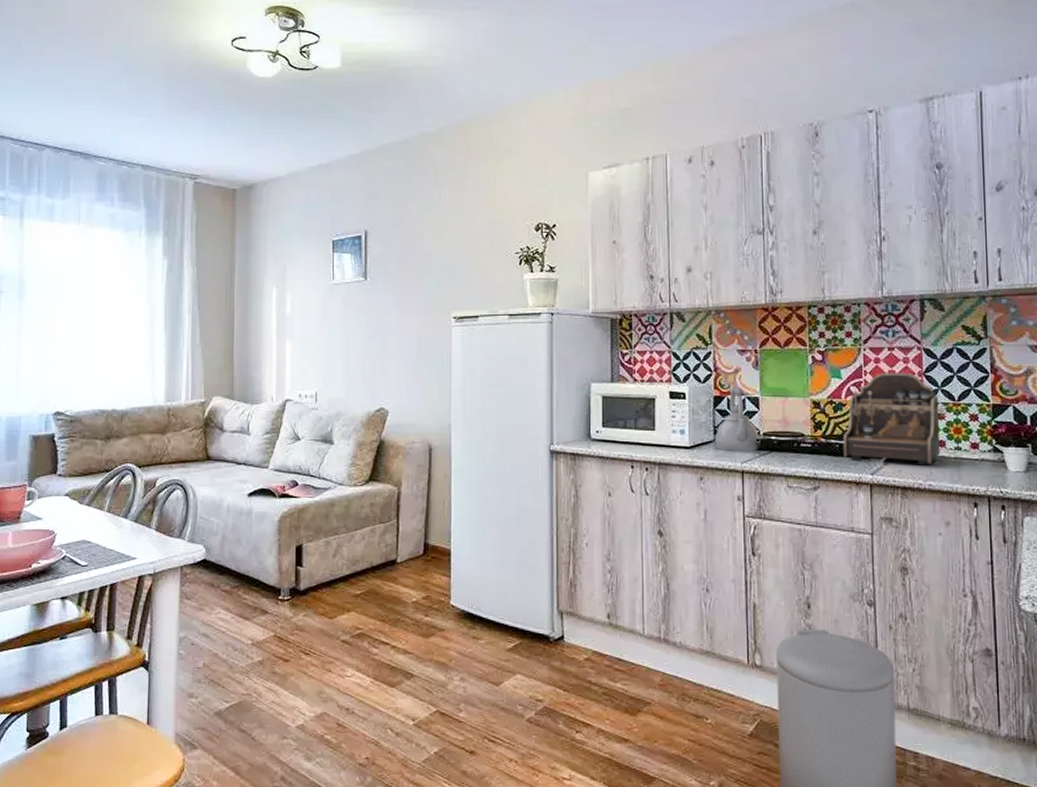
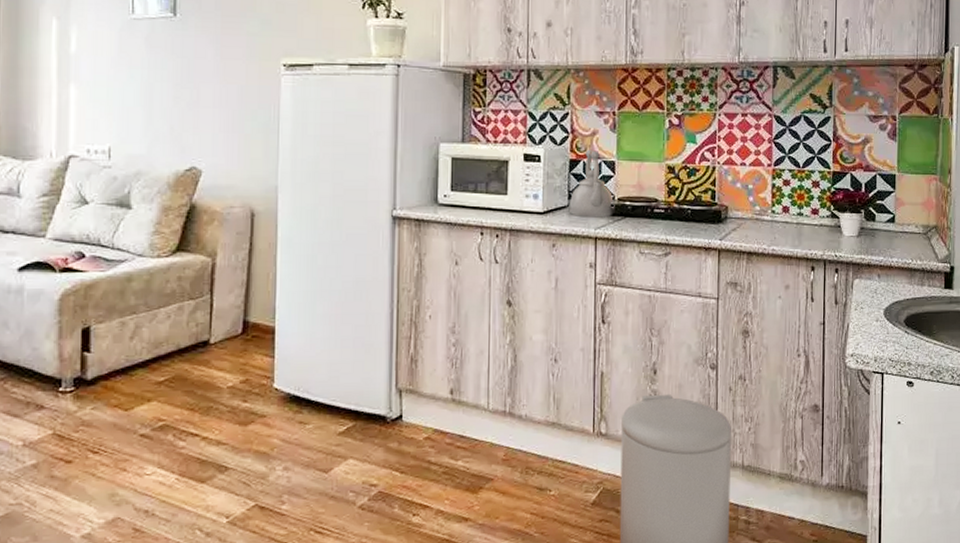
spice rack: present [842,373,946,466] -> none [694,139,792,231]

